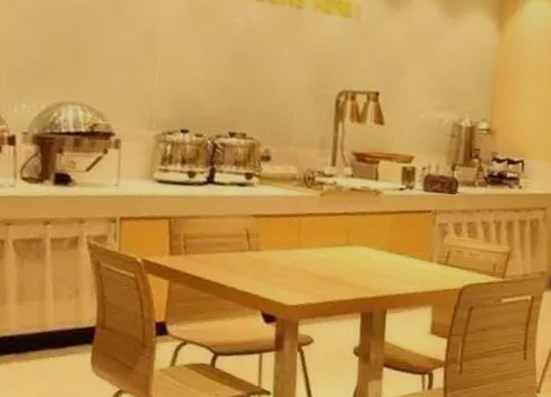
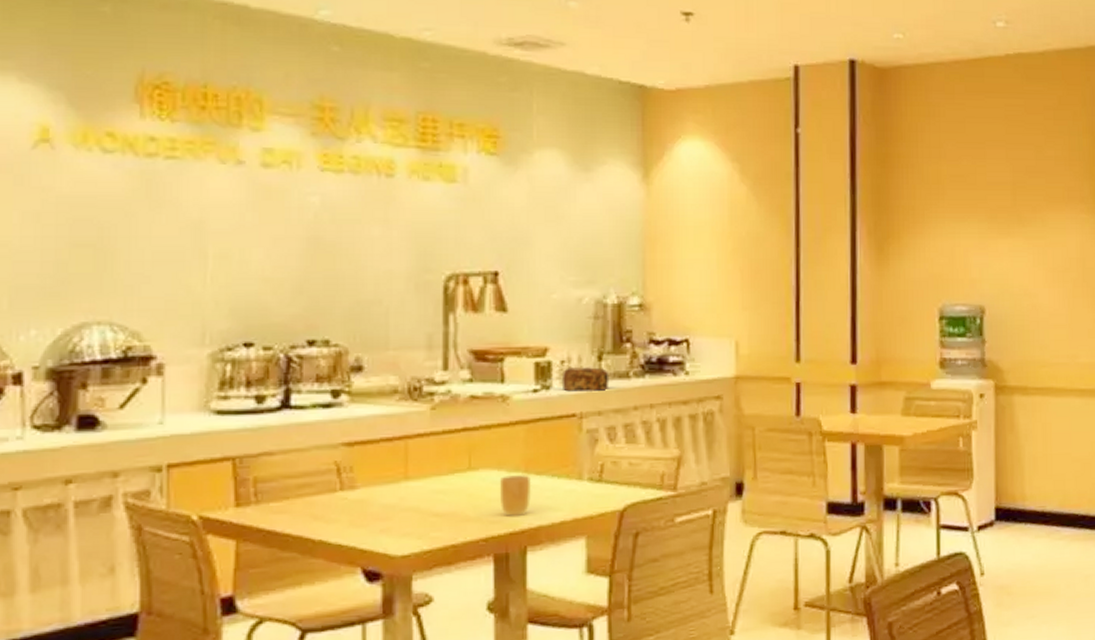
cup: none [368,253,394,285] -> present [499,475,532,516]

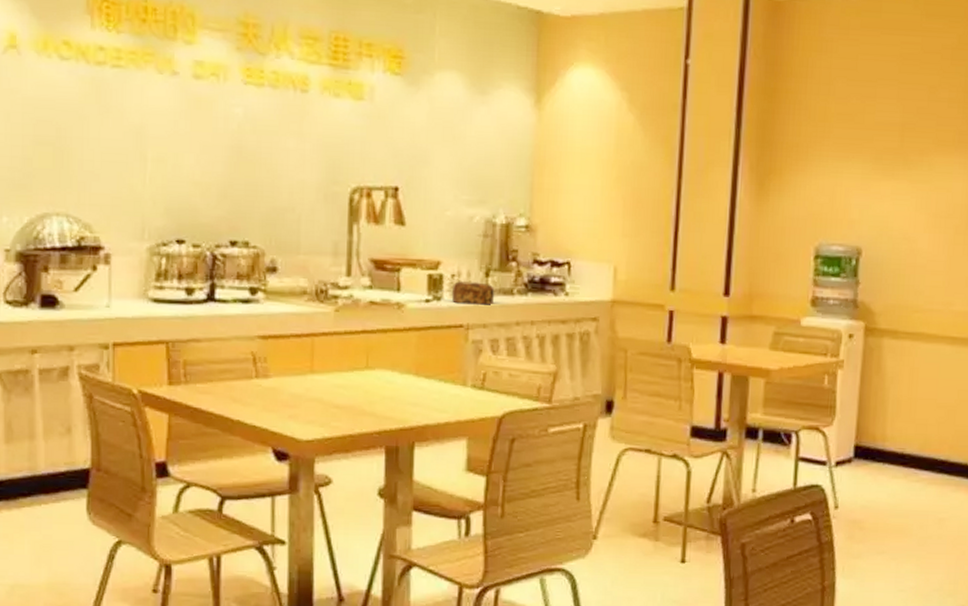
cup: present [499,475,532,516] -> none [392,377,421,414]

